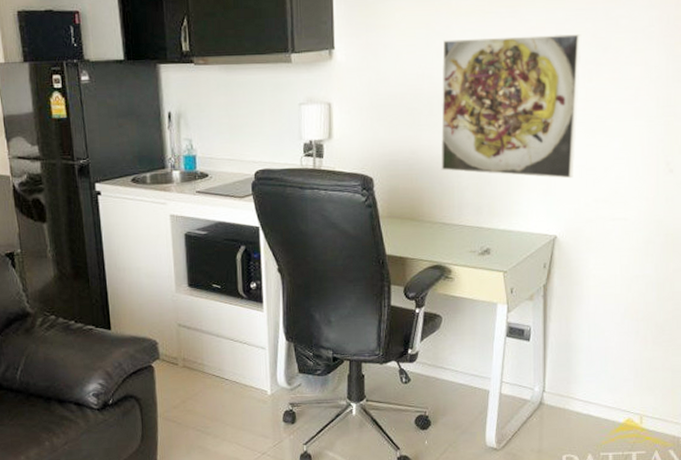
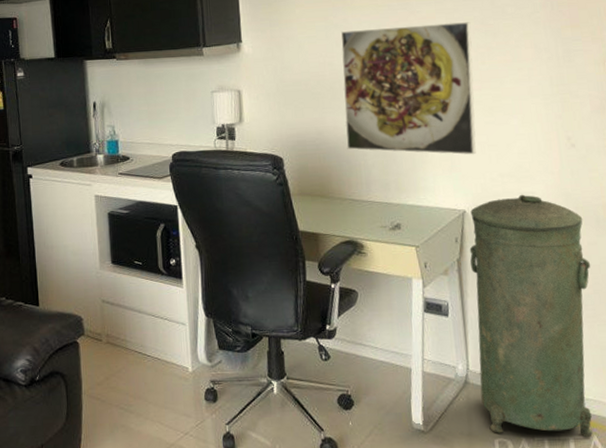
trash can: none [554,220,673,453] -> present [469,194,593,438]

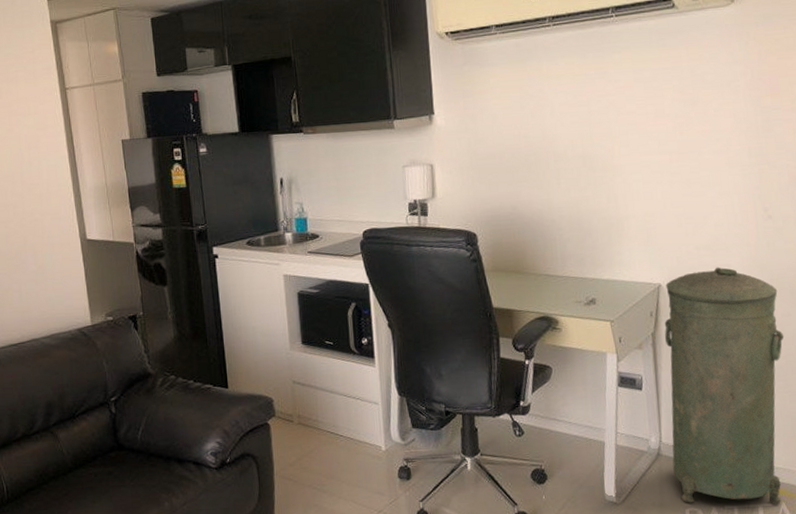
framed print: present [341,22,476,155] -> none [536,91,673,228]

